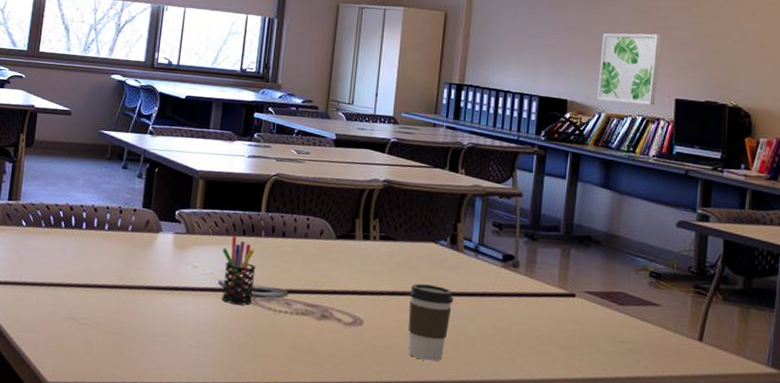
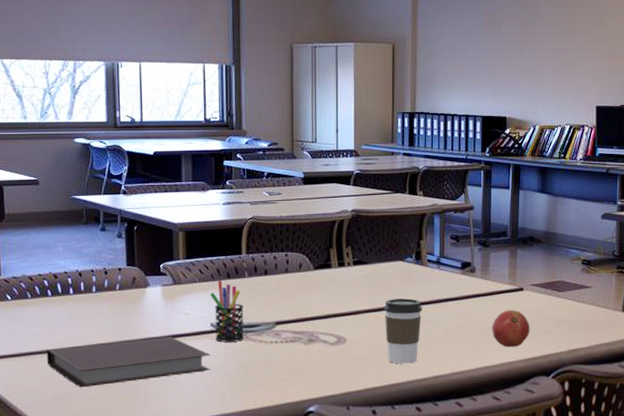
notebook: none [48,283,214,333] -> present [46,336,211,388]
fruit: none [534,317,581,363] -> present [492,310,530,348]
wall art: present [596,33,662,106] -> none [531,48,583,115]

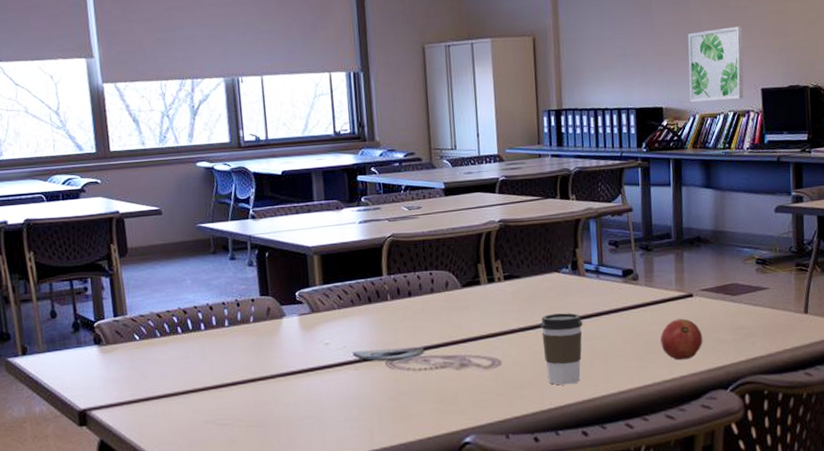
notebook: present [46,336,211,388] -> none [179,369,357,430]
pen holder: present [210,280,245,342] -> none [351,305,391,373]
wall art: none [531,48,583,115] -> present [688,26,744,103]

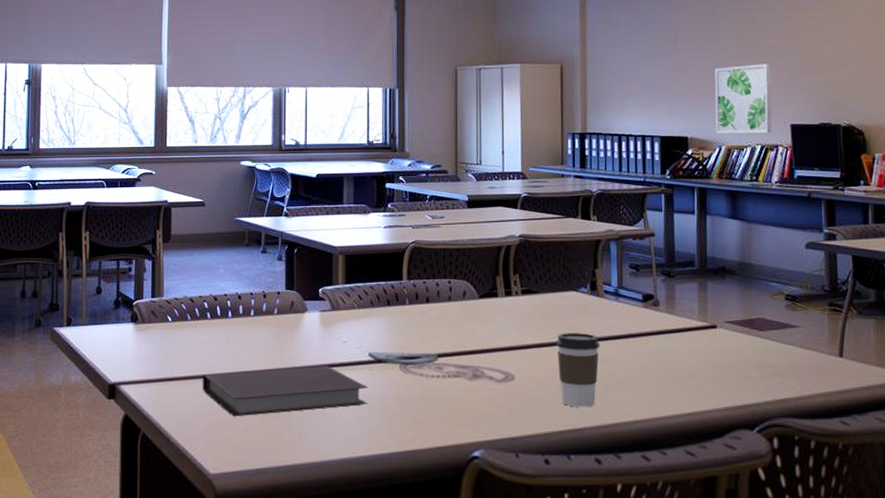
notebook: none [179,369,357,430] -> present [202,365,368,417]
fruit: present [660,318,703,361] -> none [681,350,727,394]

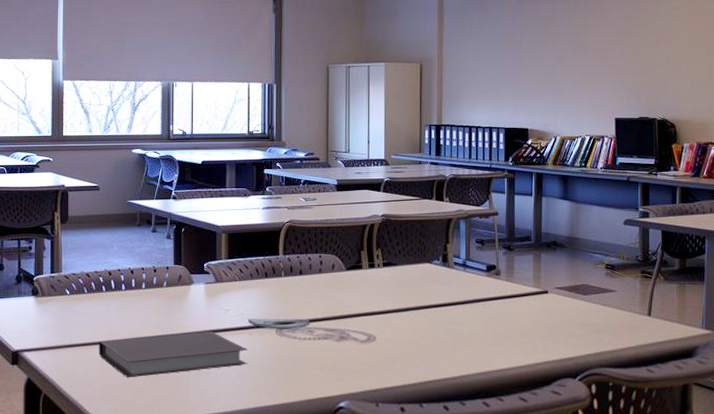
coffee cup: present [556,333,600,407] -> none [412,299,450,363]
wall art: present [714,63,772,134] -> none [551,65,601,126]

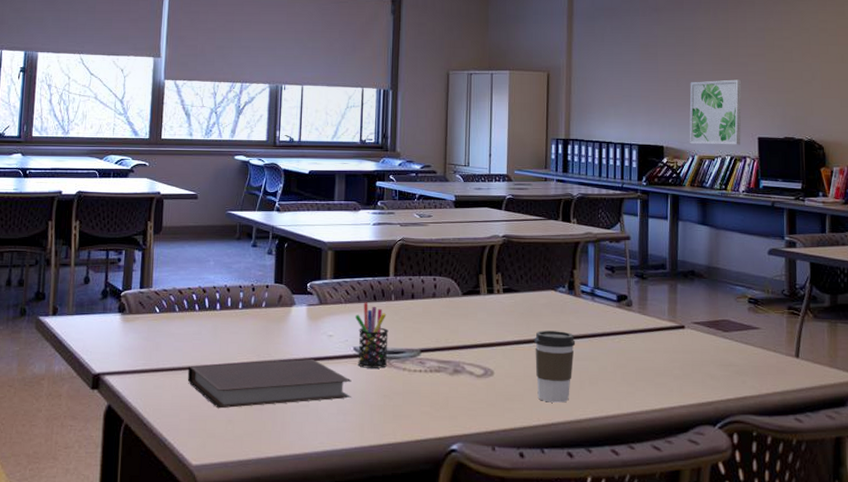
pen holder: none [249,279,280,338] -> present [355,302,389,368]
coffee cup: none [412,299,450,363] -> present [534,331,576,403]
wall art: none [551,65,601,126] -> present [689,79,742,145]

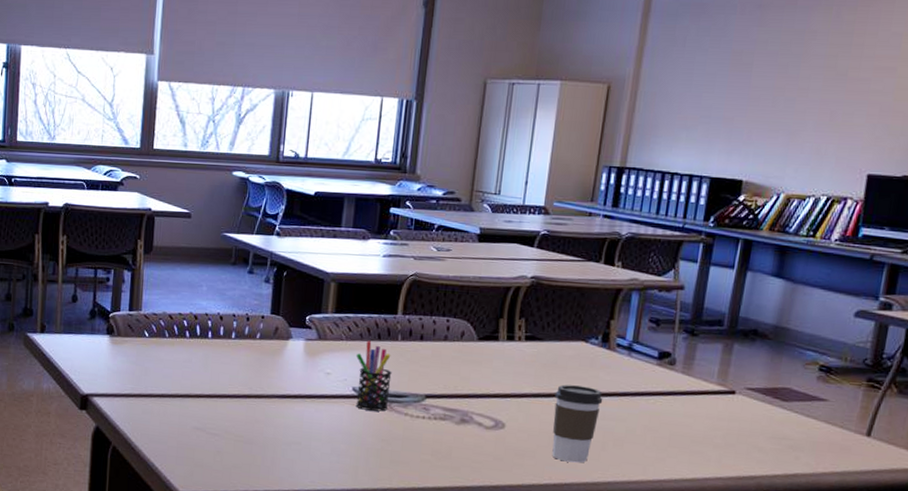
notebook: present [187,358,352,409] -> none [176,394,348,440]
wall art: present [689,79,742,145] -> none [776,99,859,183]

